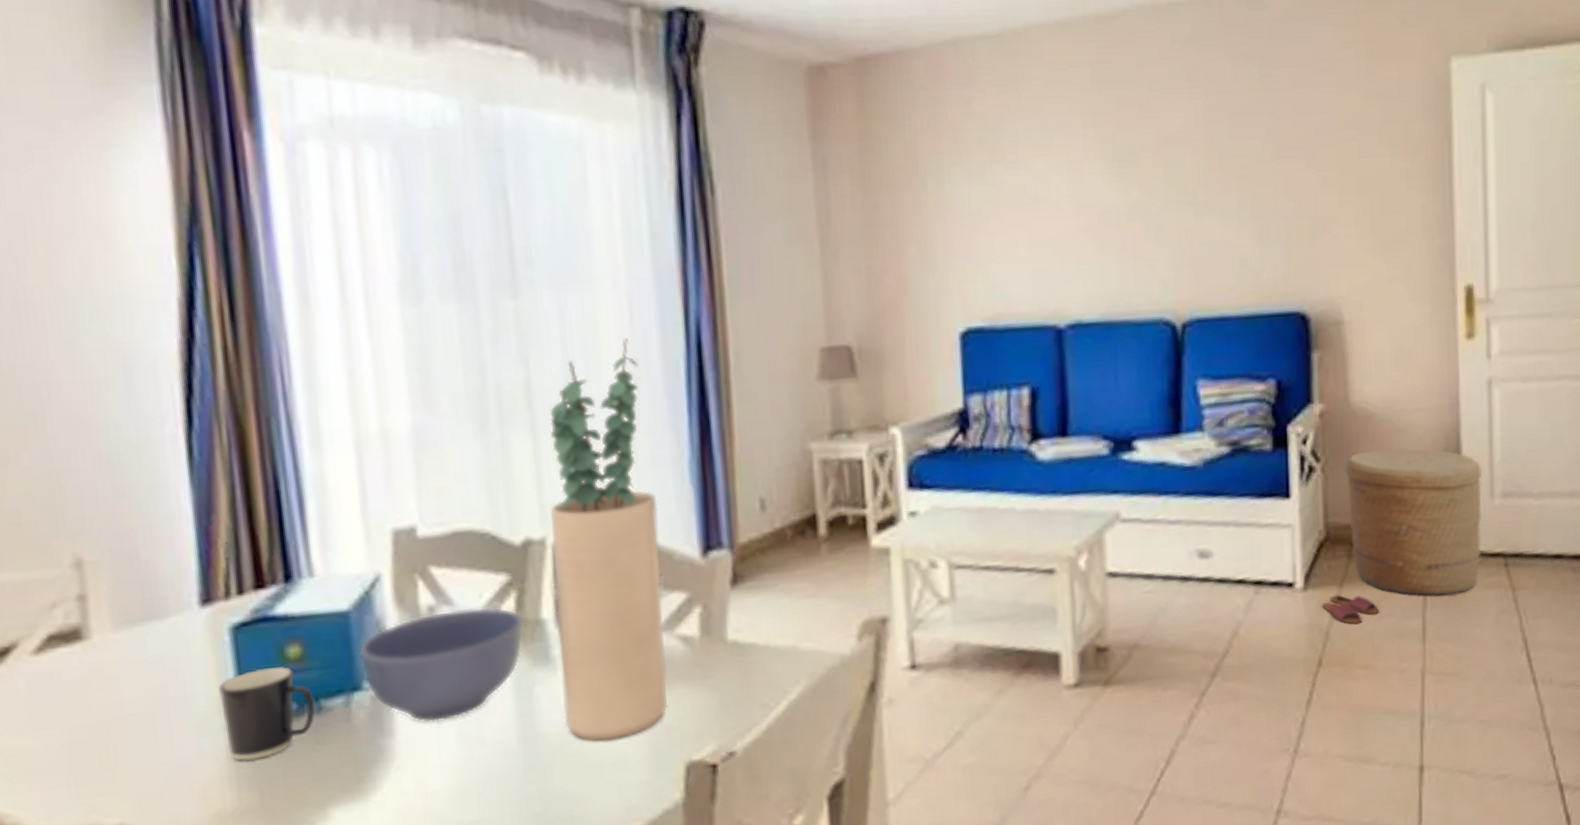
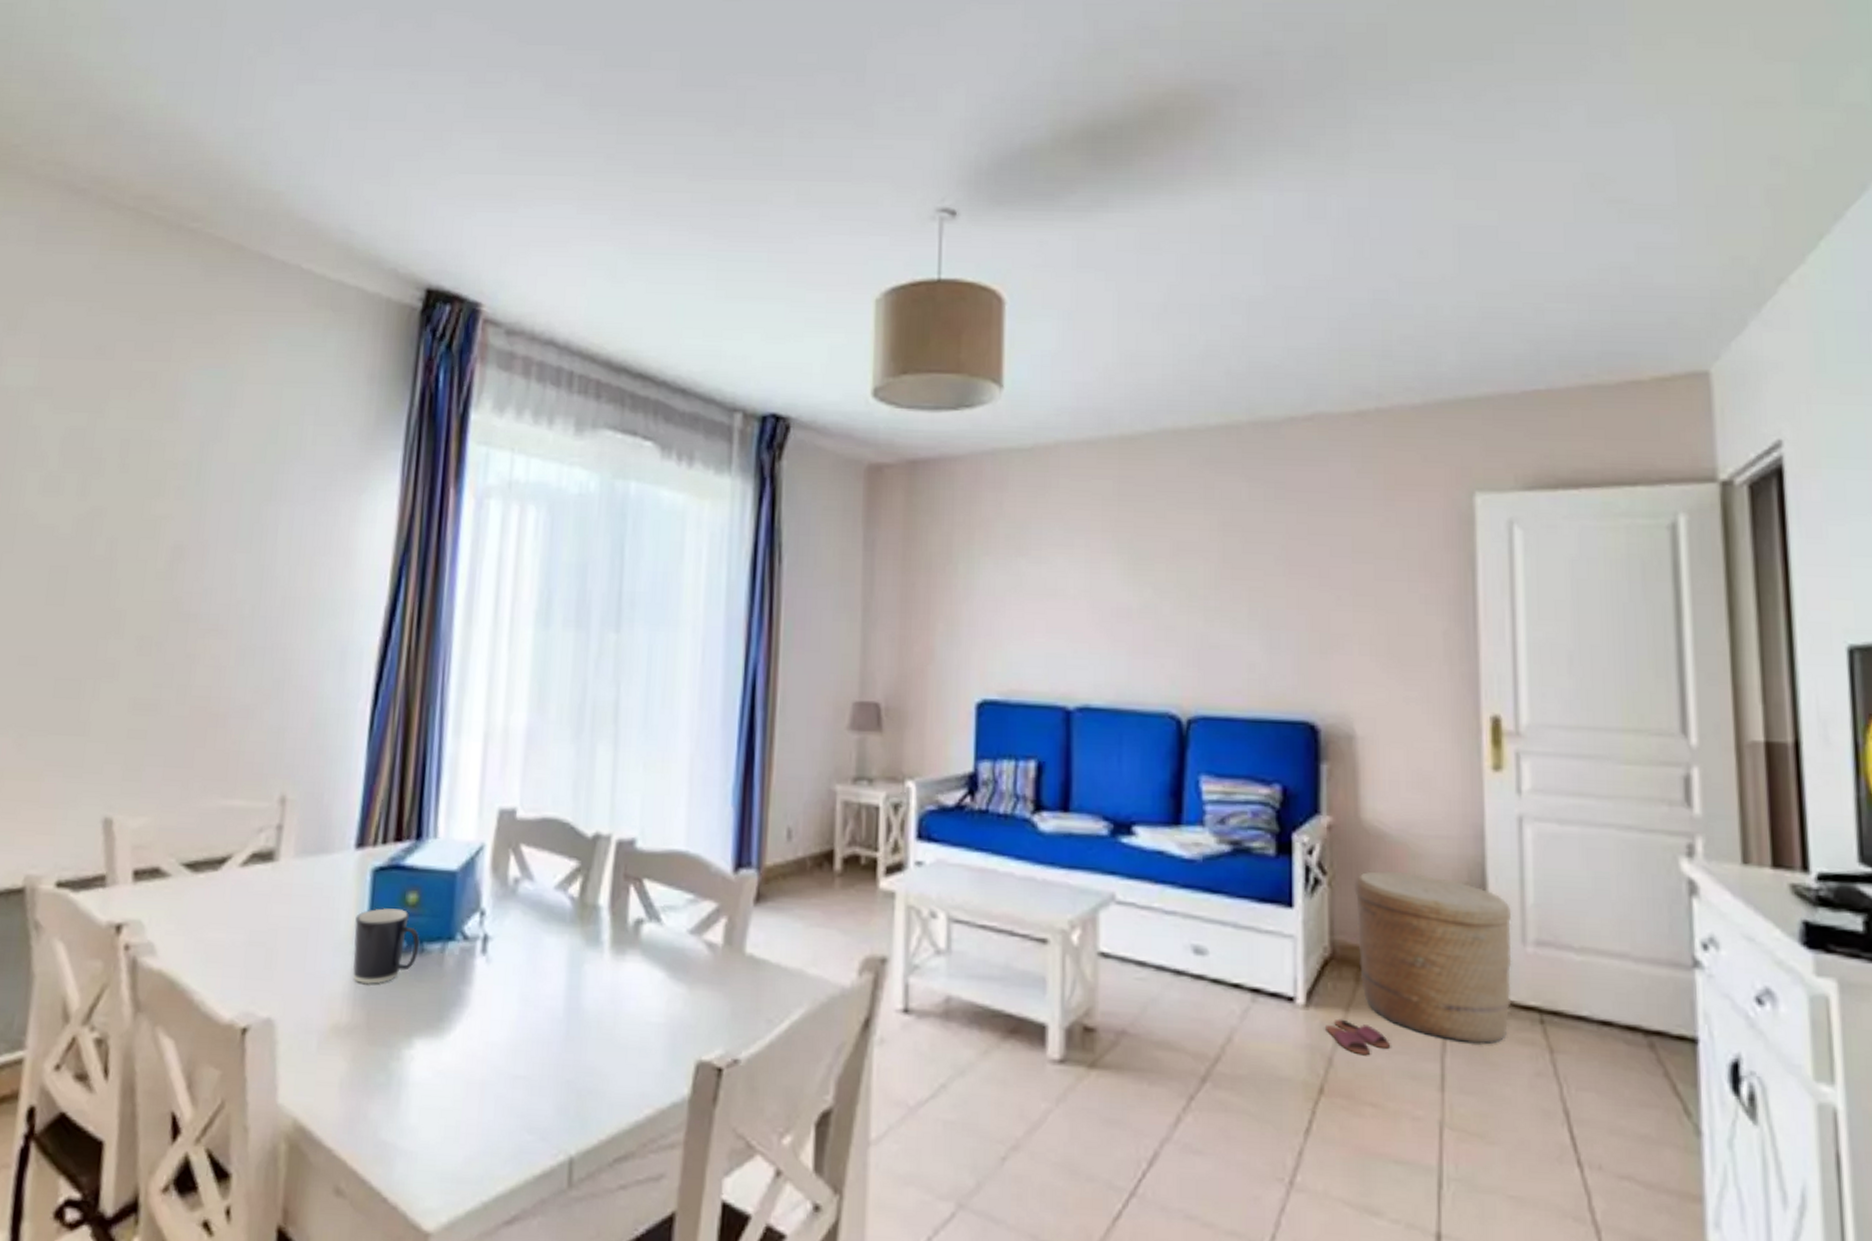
bowl: present [358,607,525,722] -> none [458,884,585,979]
vase: present [549,338,669,741] -> none [602,674,704,1027]

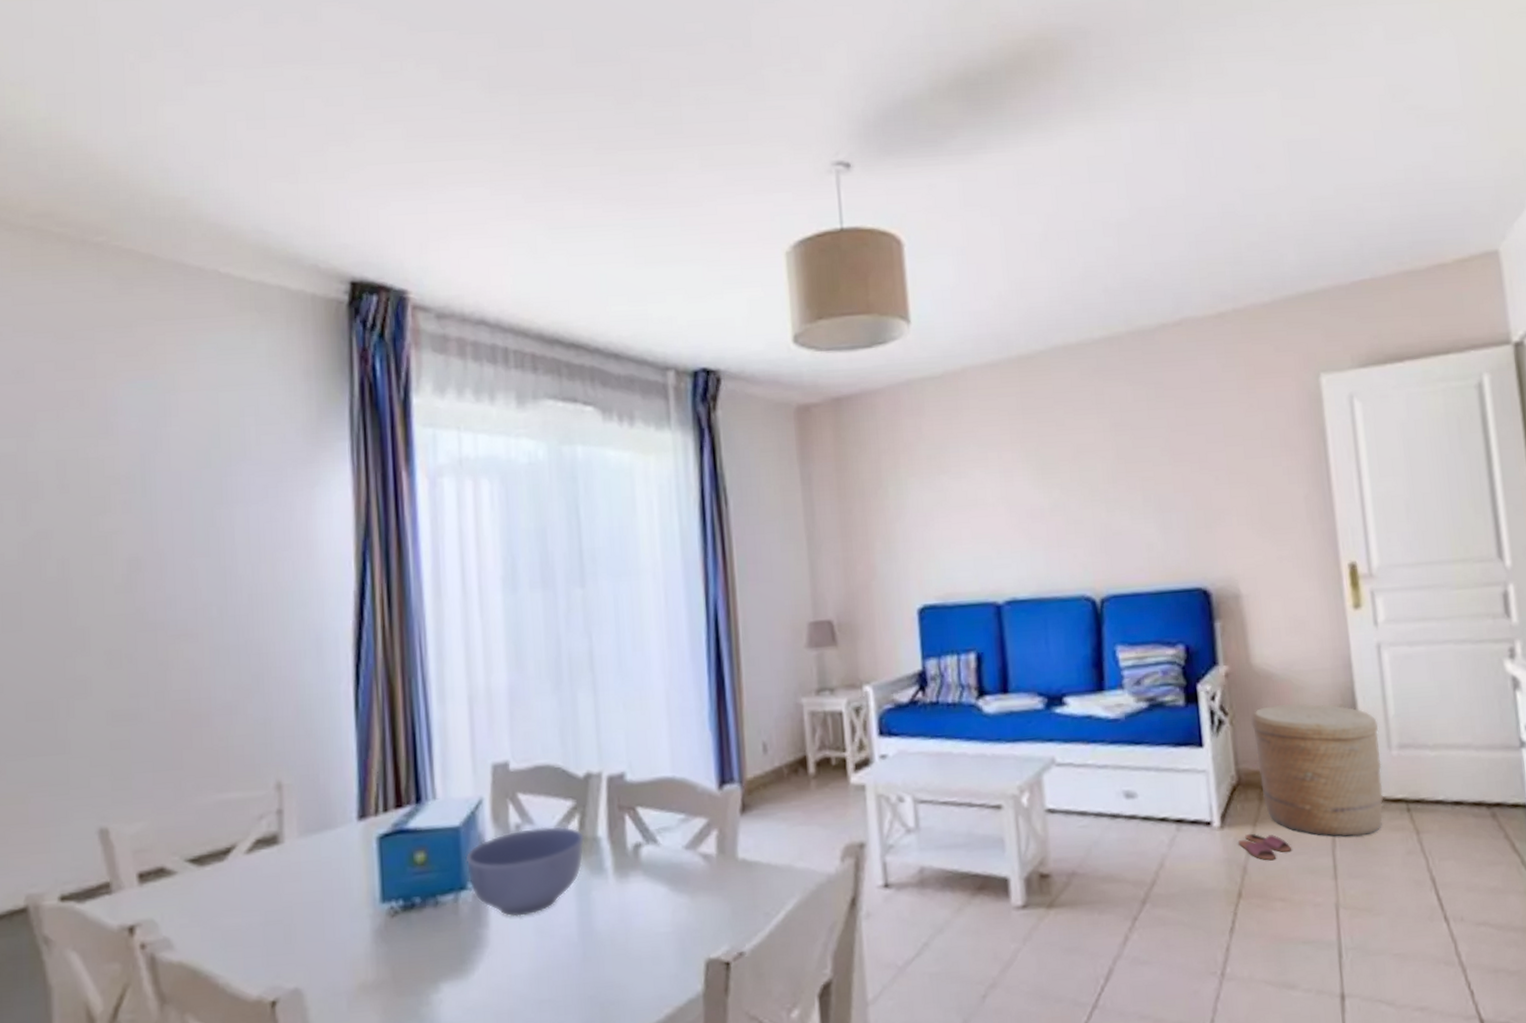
mug: present [352,908,420,985] -> none [367,869,434,943]
bowl: none [458,884,585,979] -> present [465,826,585,917]

